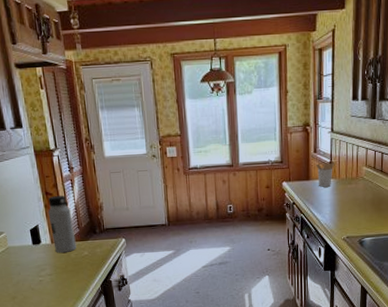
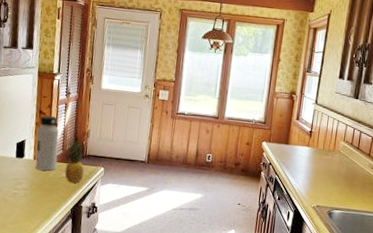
fruit: none [83,214,106,260] -> present [64,139,84,183]
utensil holder: present [316,160,335,187] -> none [296,130,315,154]

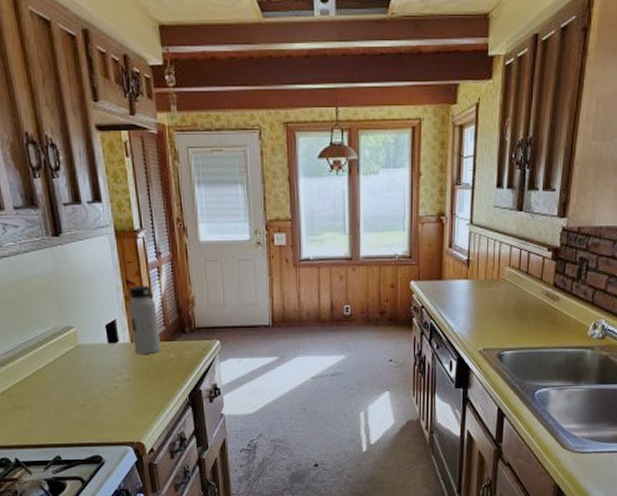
fruit: present [64,139,84,183] -> none [171,310,197,364]

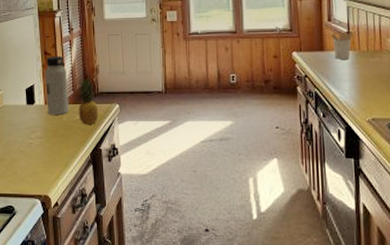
fruit: none [171,310,197,364] -> present [78,77,99,125]
utensil holder: none [451,258,473,289] -> present [331,30,354,60]

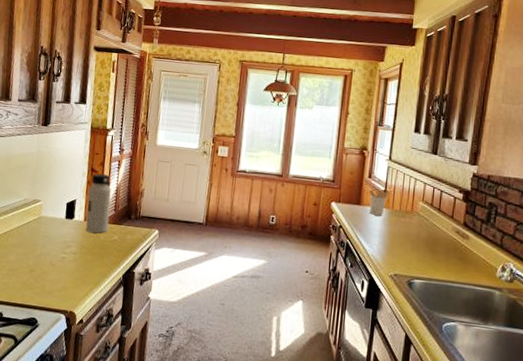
fruit: present [78,77,99,125] -> none [116,199,138,247]

